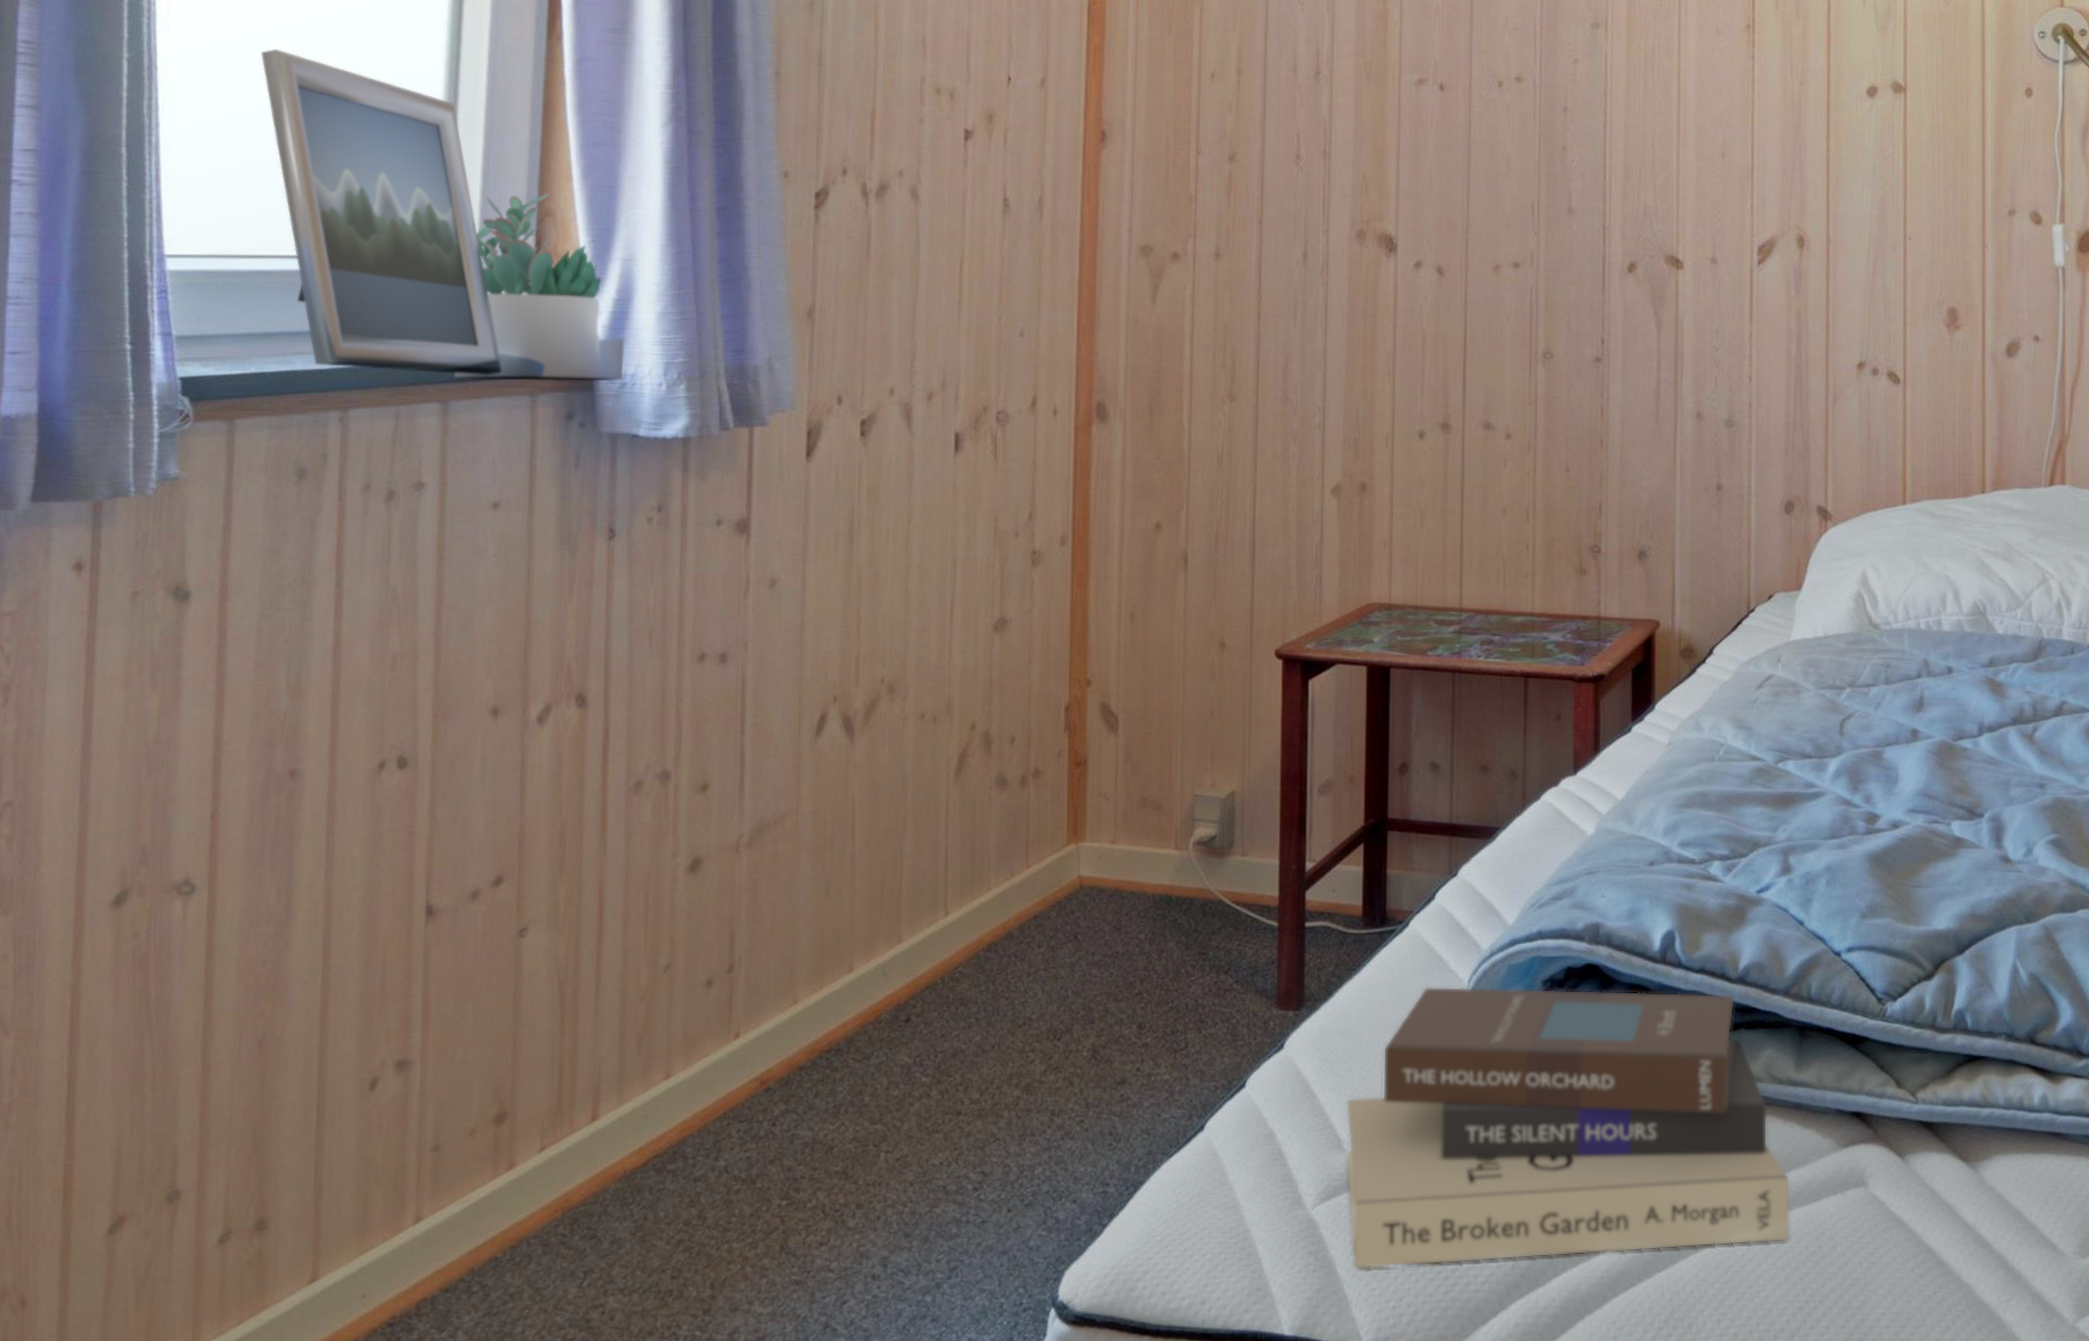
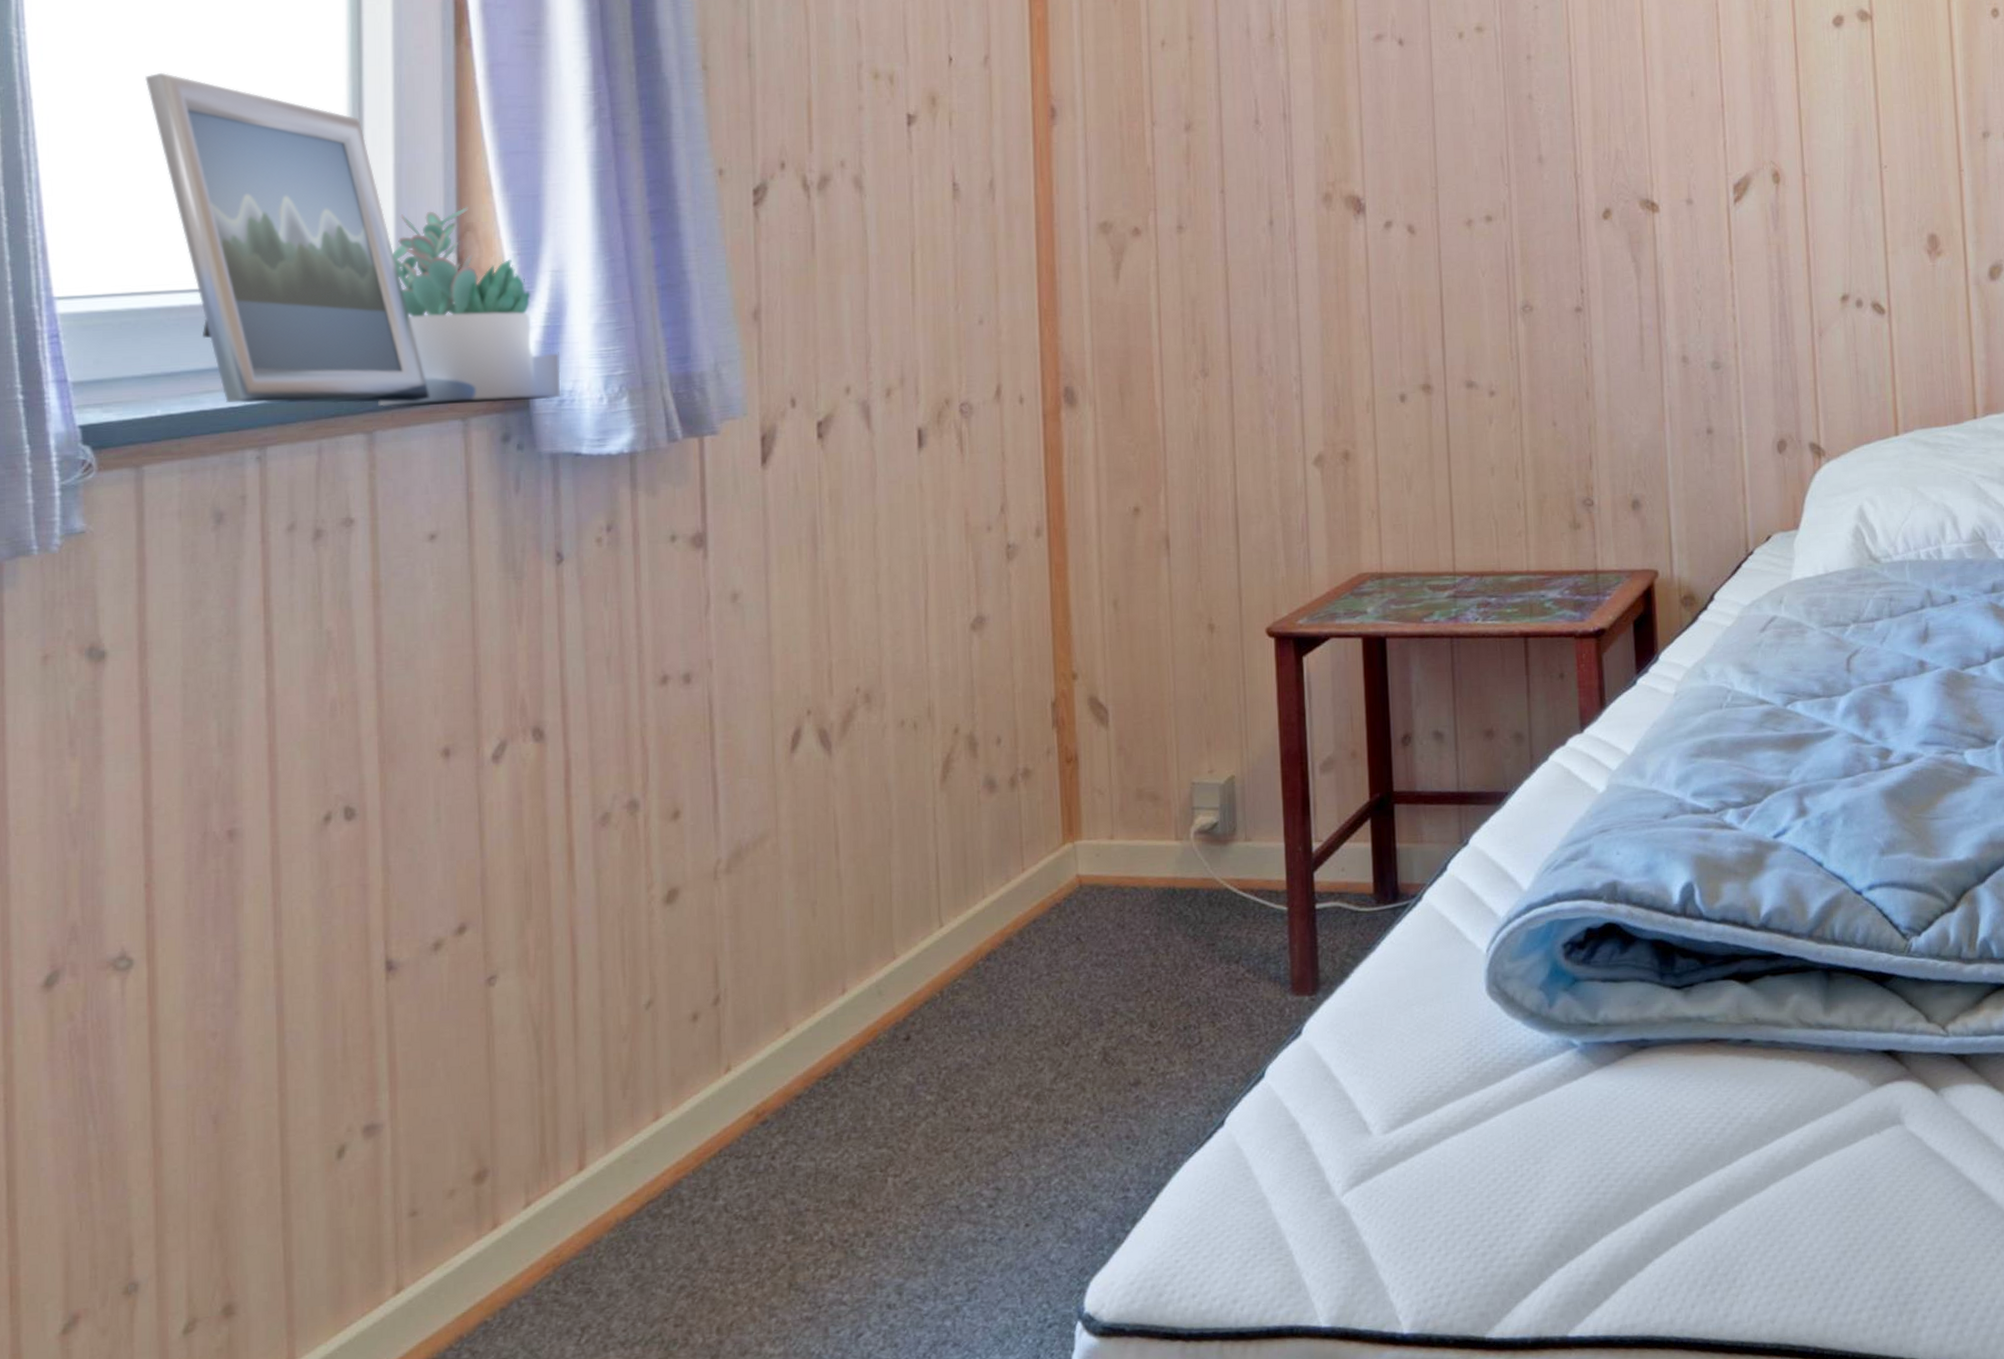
books: present [1345,986,1790,1269] -> none [1369,942,1830,1253]

